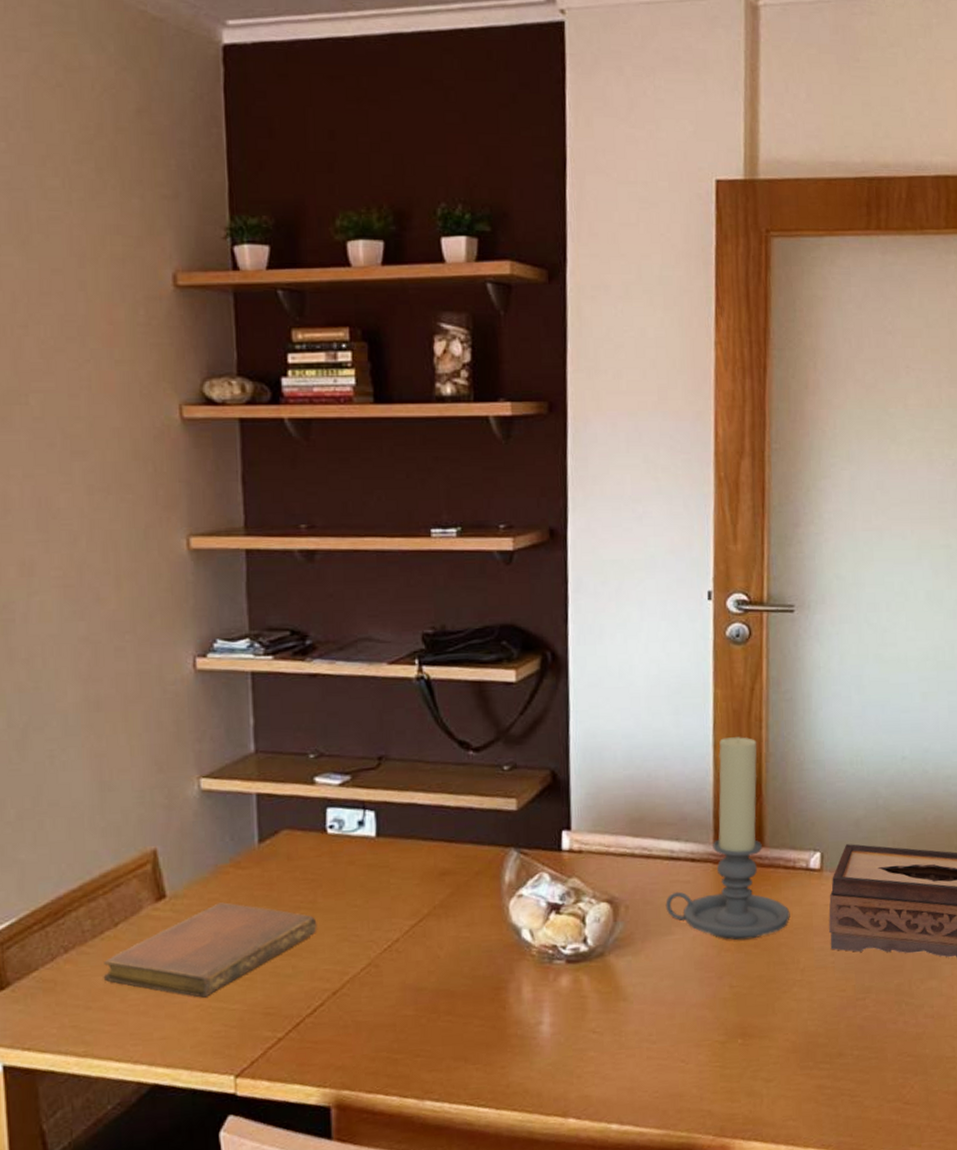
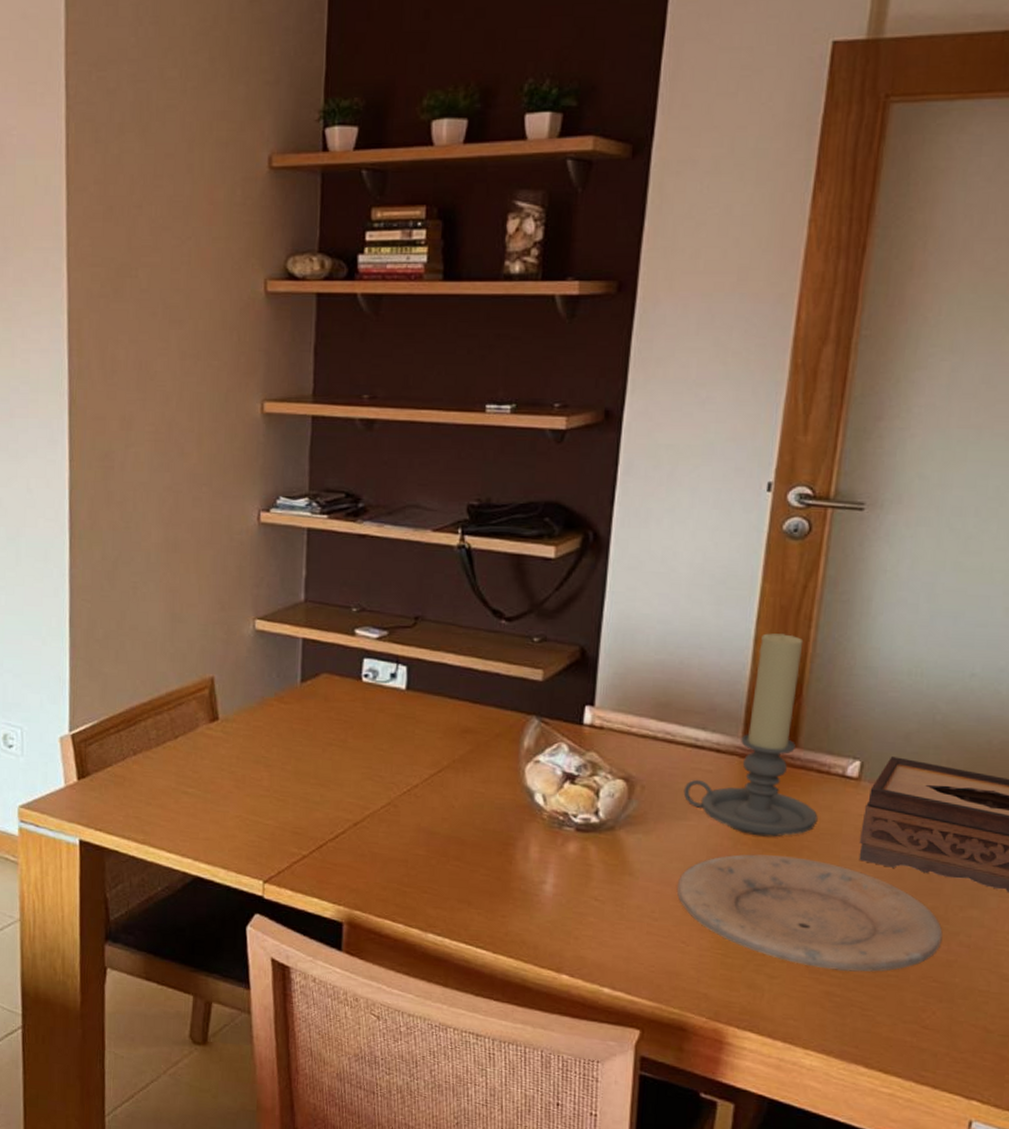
notebook: present [103,902,317,998] -> none [162,730,346,810]
plate: none [670,955,910,1063] -> present [676,854,943,972]

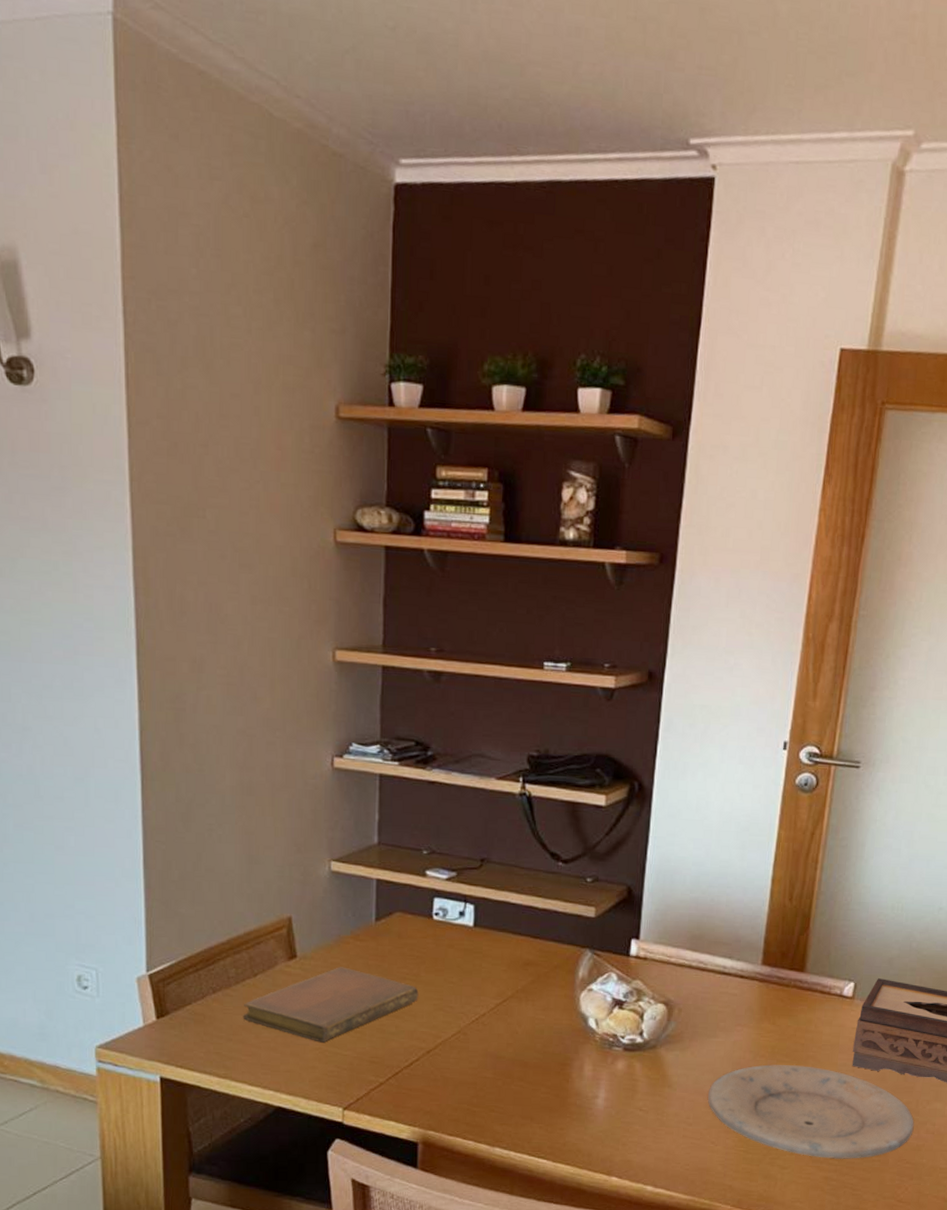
notebook: none [162,730,346,810] -> present [242,967,419,1043]
candle holder: present [683,632,818,837] -> none [713,873,821,1050]

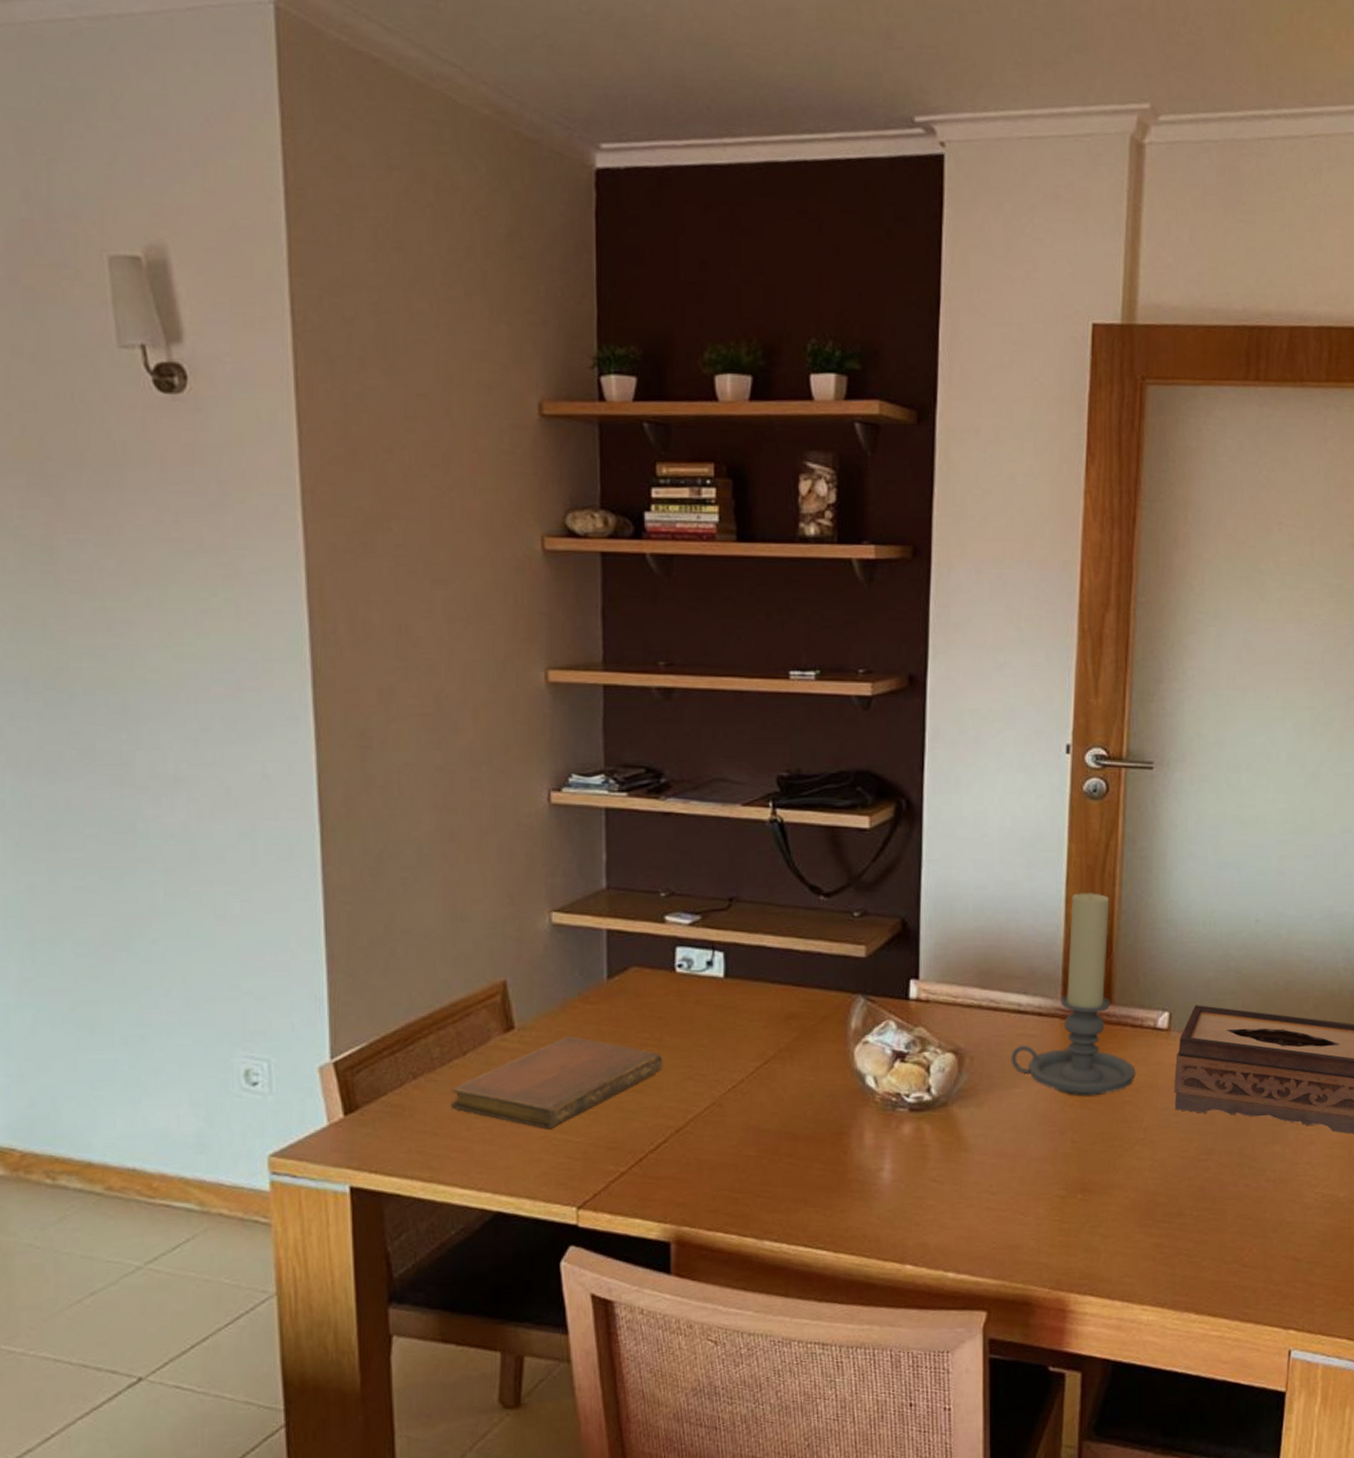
plate: present [707,1064,914,1159] -> none [1011,1113,1252,1222]
candle holder: none [713,873,821,1050] -> present [1011,892,1136,1097]

